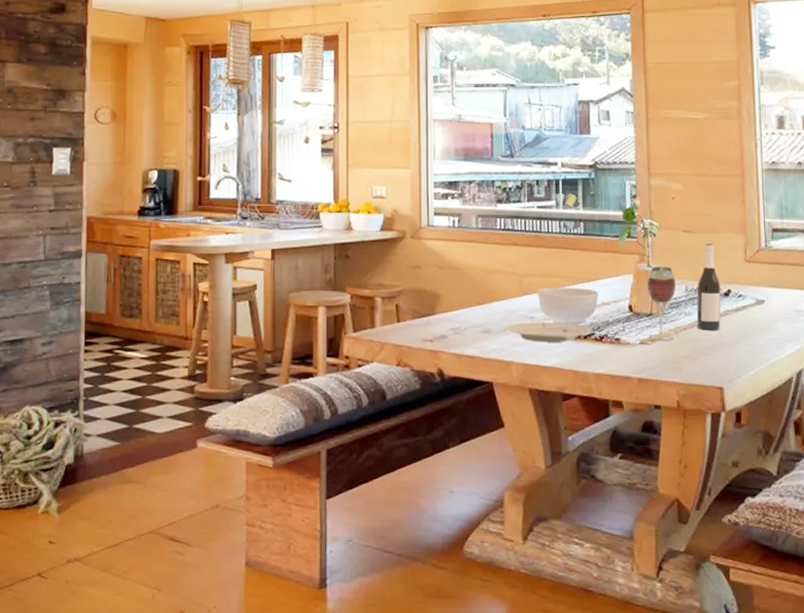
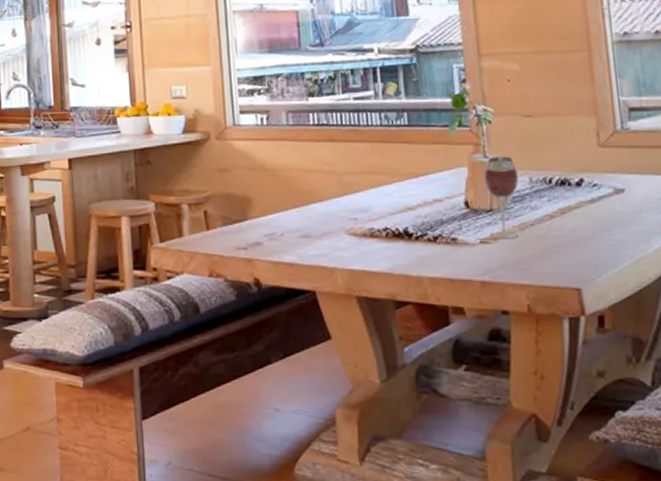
plate: present [505,321,592,342] -> none [325,222,425,246]
bowl: present [537,287,599,325] -> none [359,184,430,225]
wine bottle: present [696,243,721,331] -> none [542,128,574,226]

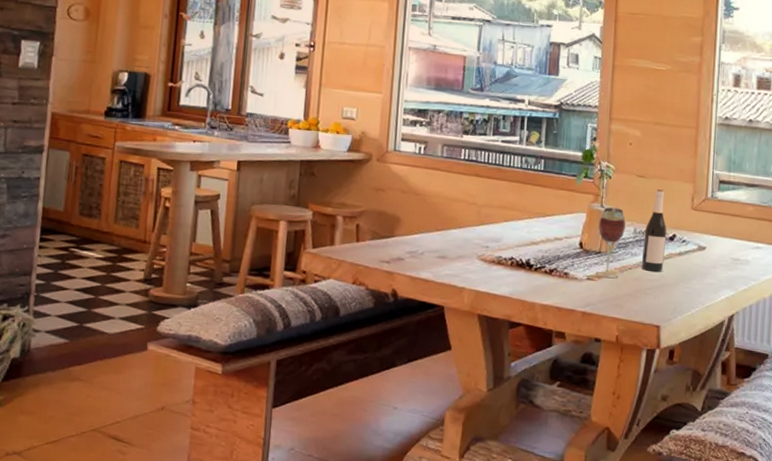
wine bottle: none [542,128,574,226] -> present [641,189,667,273]

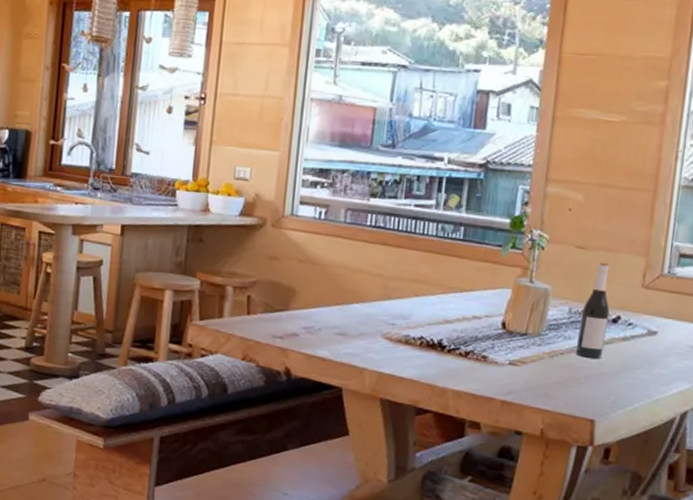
wineglass: present [596,207,626,279] -> none [520,282,559,365]

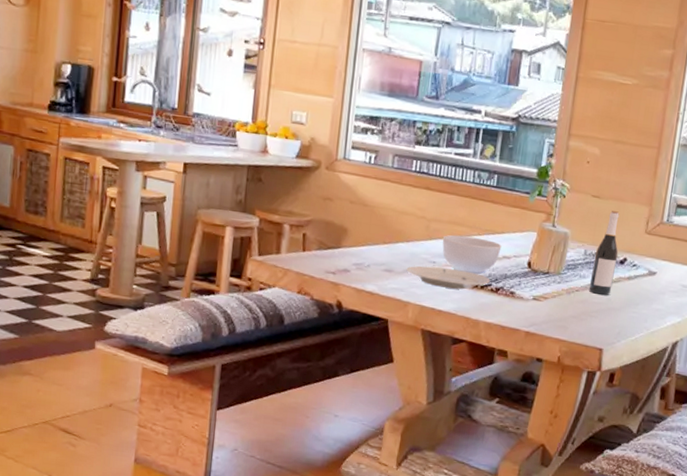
plate: none [362,328,458,354] -> present [406,265,490,290]
bowl: none [402,293,471,338] -> present [442,235,502,275]

